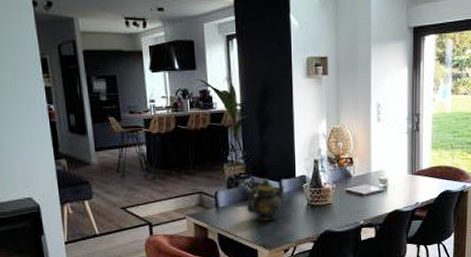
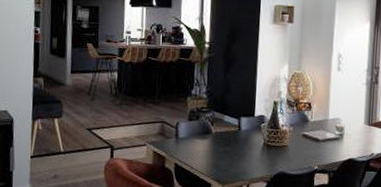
teapot: present [246,178,285,222] -> none [204,114,243,157]

